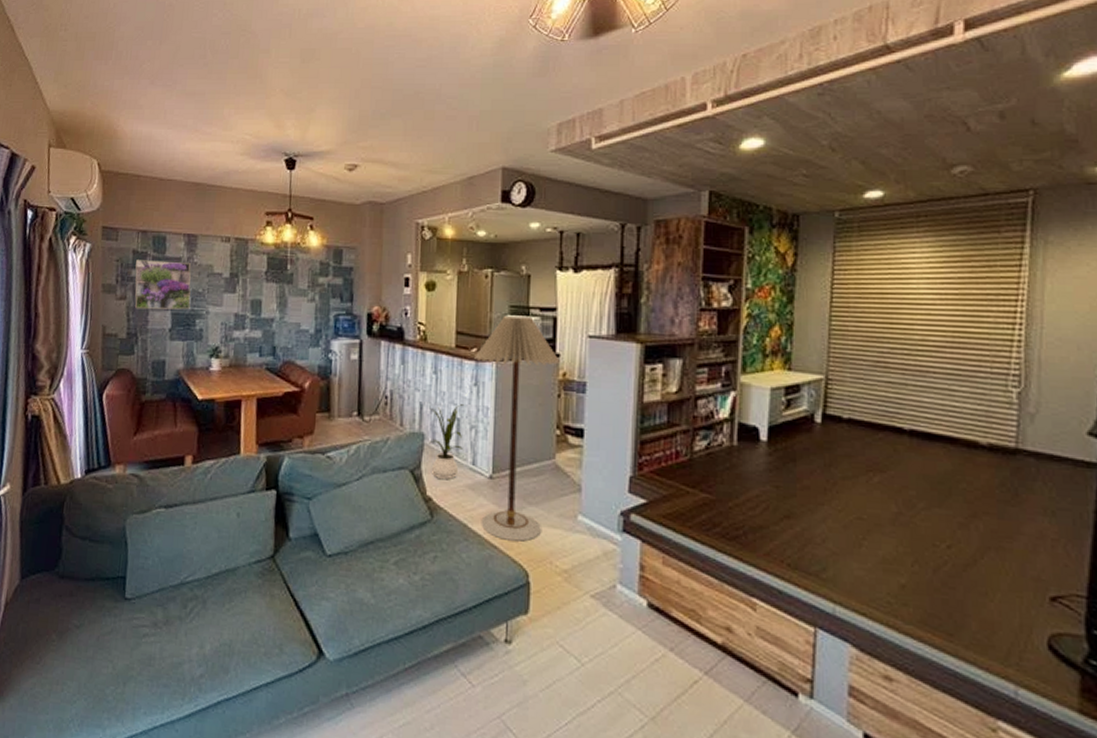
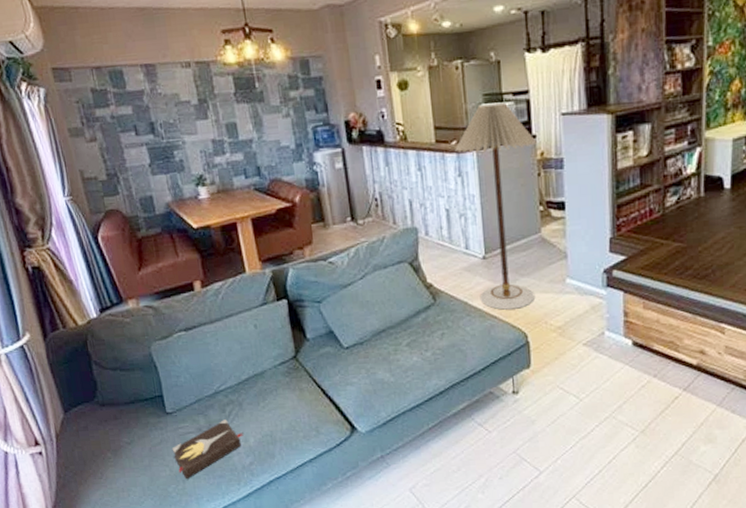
hardback book: none [120,617,201,683] -> present [172,419,244,480]
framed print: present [135,260,191,310] -> none [97,94,165,149]
house plant: present [429,404,464,481] -> none [419,195,457,267]

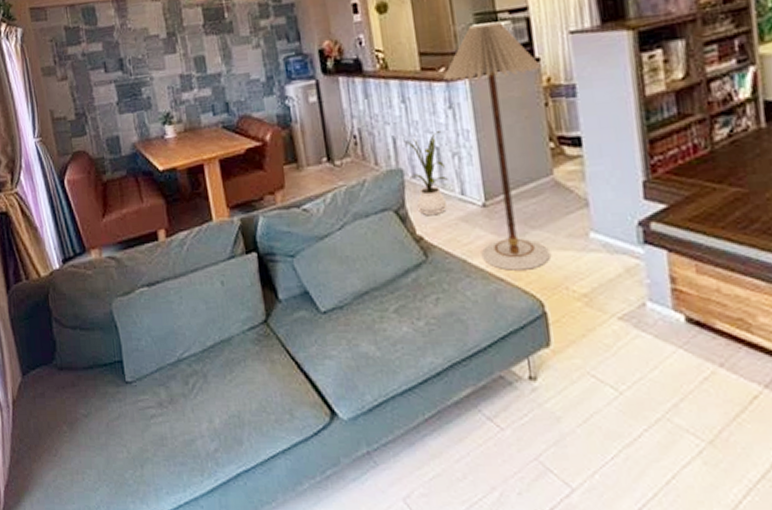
hardback book: present [172,419,244,480] -> none [130,394,208,465]
house plant: none [419,195,457,267] -> present [404,131,450,216]

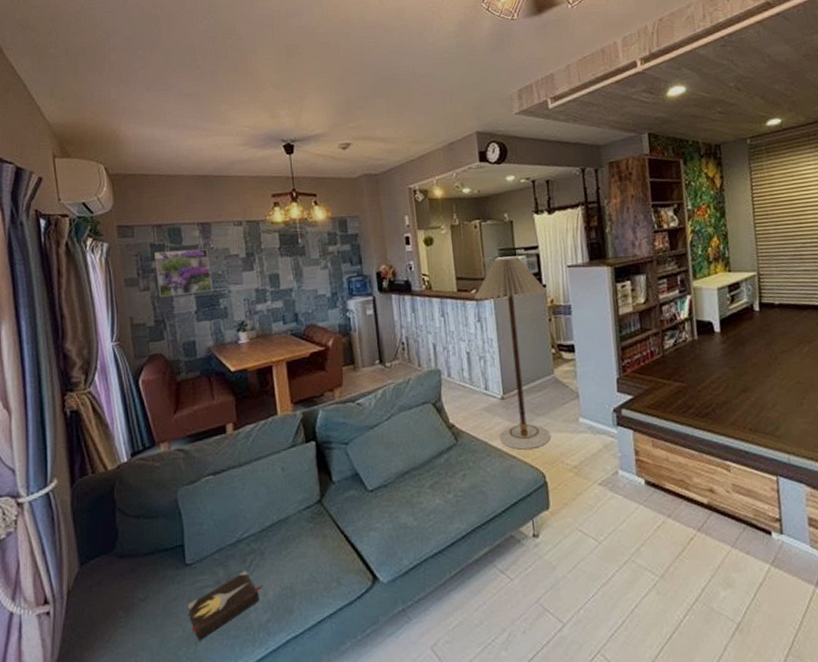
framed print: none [70,30,133,88] -> present [155,249,213,298]
hardback book: none [130,394,208,465] -> present [187,571,263,641]
house plant: present [404,131,450,216] -> none [442,339,477,408]

